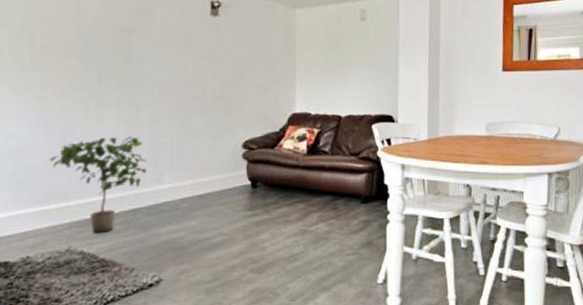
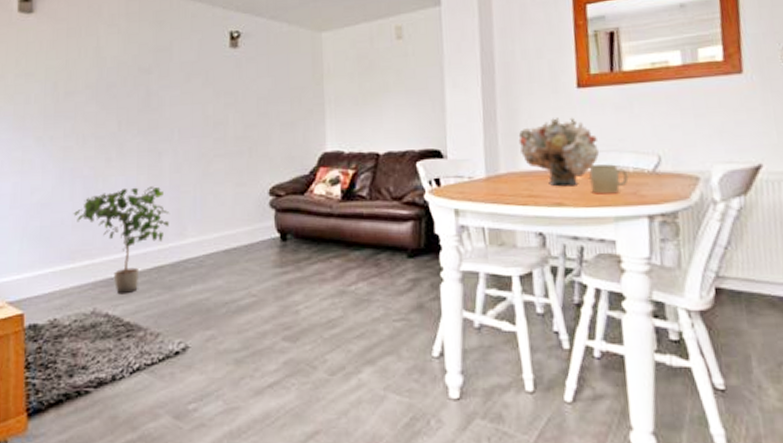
flower arrangement: none [455,94,516,149] -> present [518,117,600,187]
mug: none [507,132,536,156] -> present [589,164,629,195]

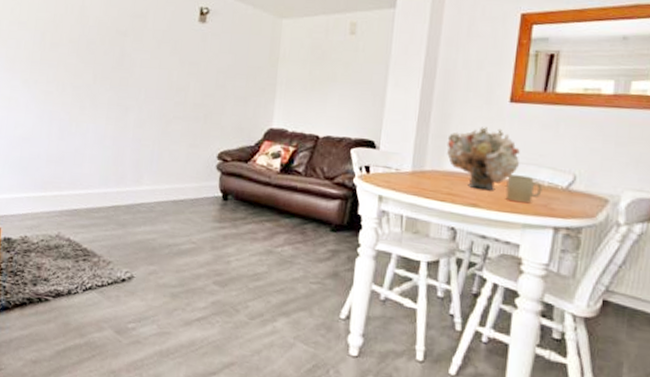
potted plant: present [73,186,169,295] -> none [48,134,129,225]

